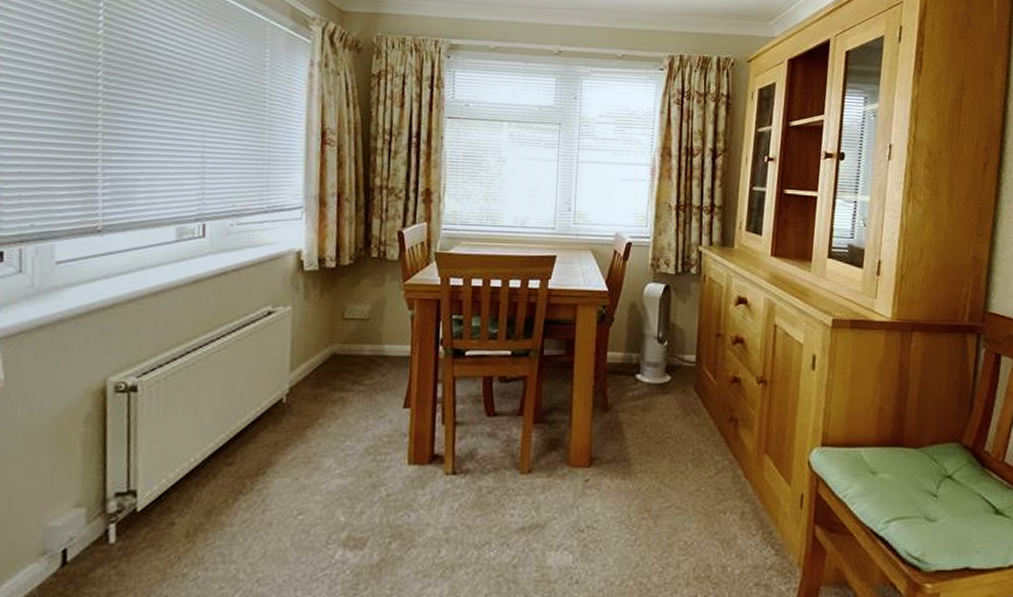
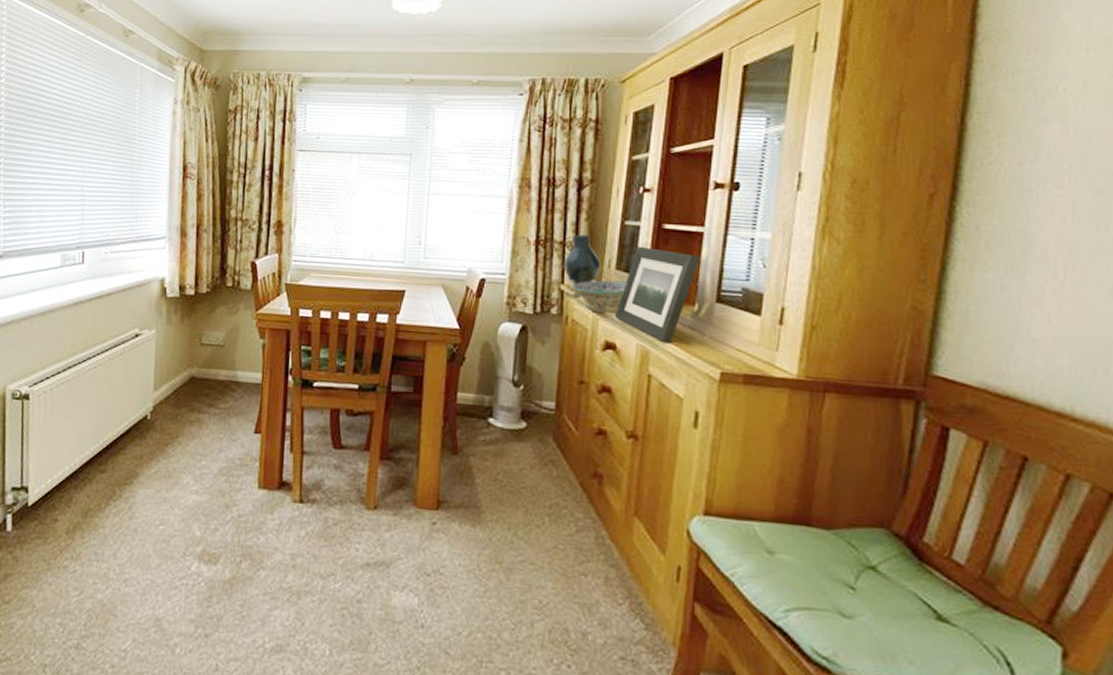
vase: none [701,199,733,258] -> present [563,234,601,298]
decorative bowl: none [709,241,755,272] -> present [572,280,627,314]
picture frame: none [745,209,814,296] -> present [614,246,700,344]

